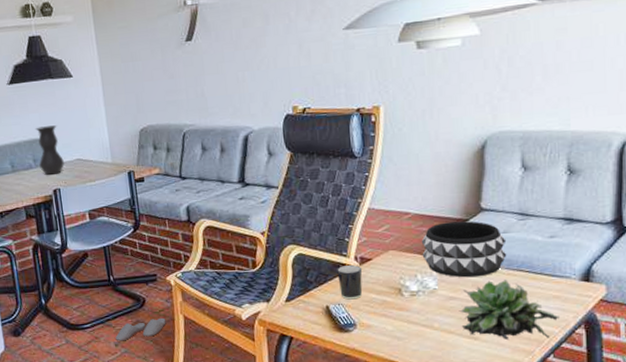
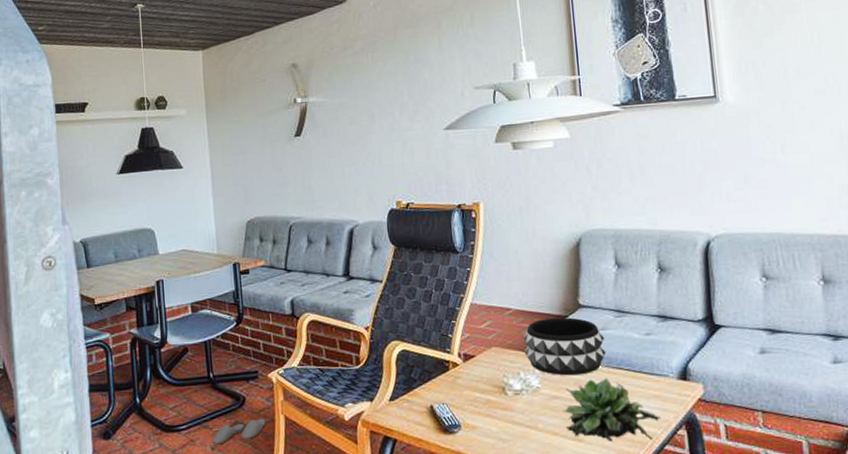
vase: present [35,125,65,176] -> none [141,215,169,267]
mug: present [337,265,363,300] -> none [441,362,467,399]

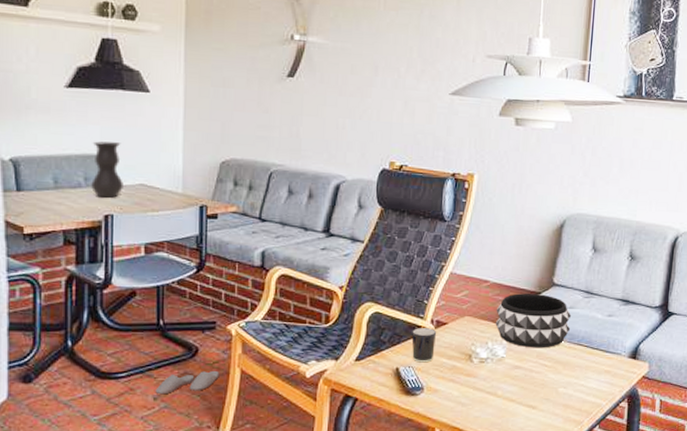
vase: none [141,215,169,267] -> present [91,141,123,199]
mug: none [441,362,467,399] -> present [411,328,437,363]
succulent plant: present [564,378,661,441] -> none [523,352,608,410]

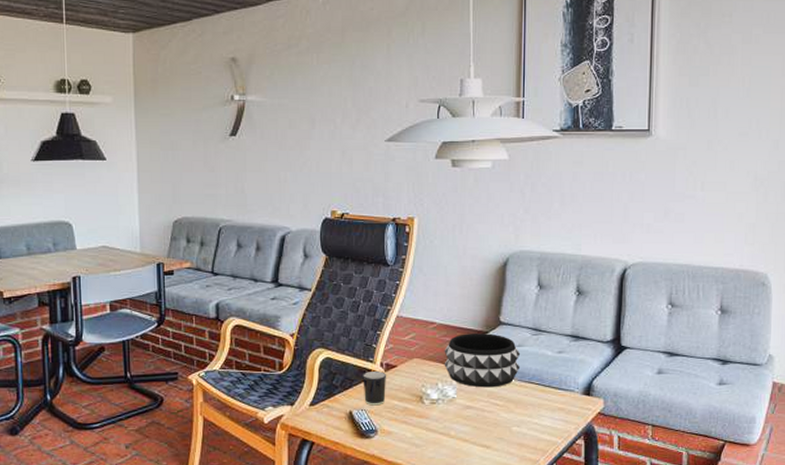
vase: present [91,141,123,199] -> none [58,209,88,262]
slippers: present [155,370,219,395] -> none [127,418,184,443]

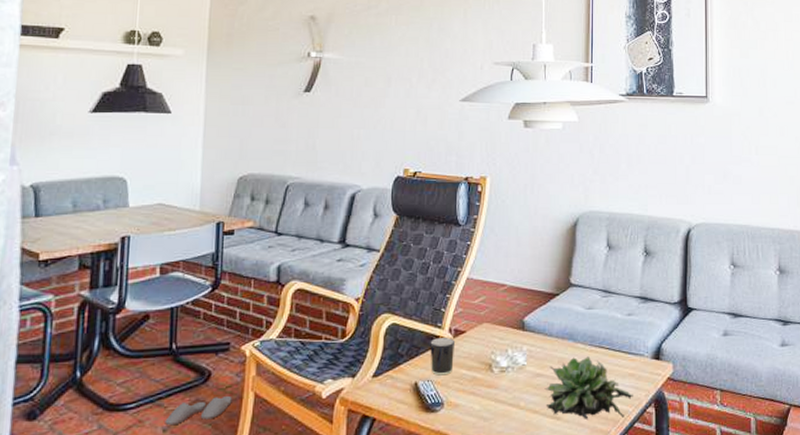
slippers: none [127,418,184,443] -> present [165,395,232,426]
decorative bowl: present [444,333,521,388] -> none [514,296,591,354]
succulent plant: none [475,391,563,449] -> present [546,356,633,419]

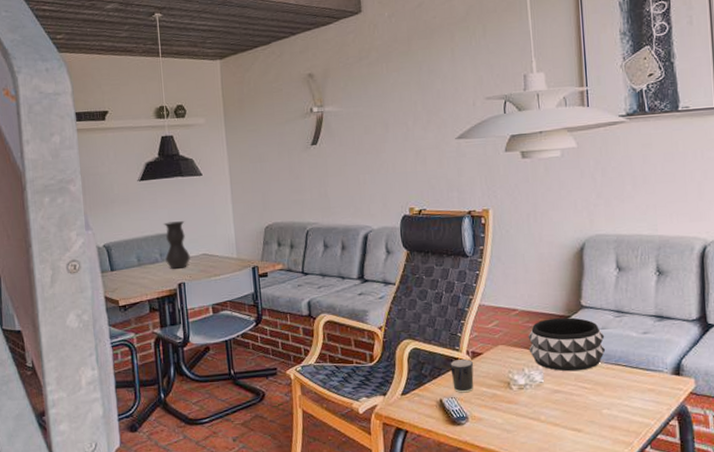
vase: none [109,163,142,220] -> present [163,221,190,270]
slippers: present [165,395,232,426] -> none [233,411,285,436]
decorative bowl: none [514,296,591,354] -> present [528,317,606,372]
succulent plant: present [546,356,633,419] -> none [564,374,655,431]

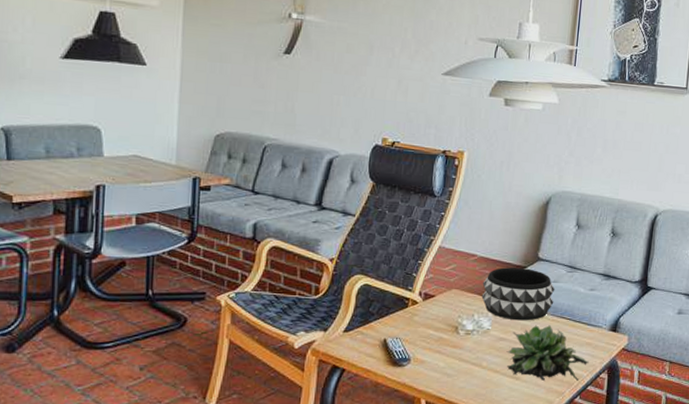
vase: present [163,221,190,270] -> none [83,112,117,169]
mug: present [450,359,474,393] -> none [399,300,425,334]
succulent plant: none [564,374,655,431] -> present [507,325,589,381]

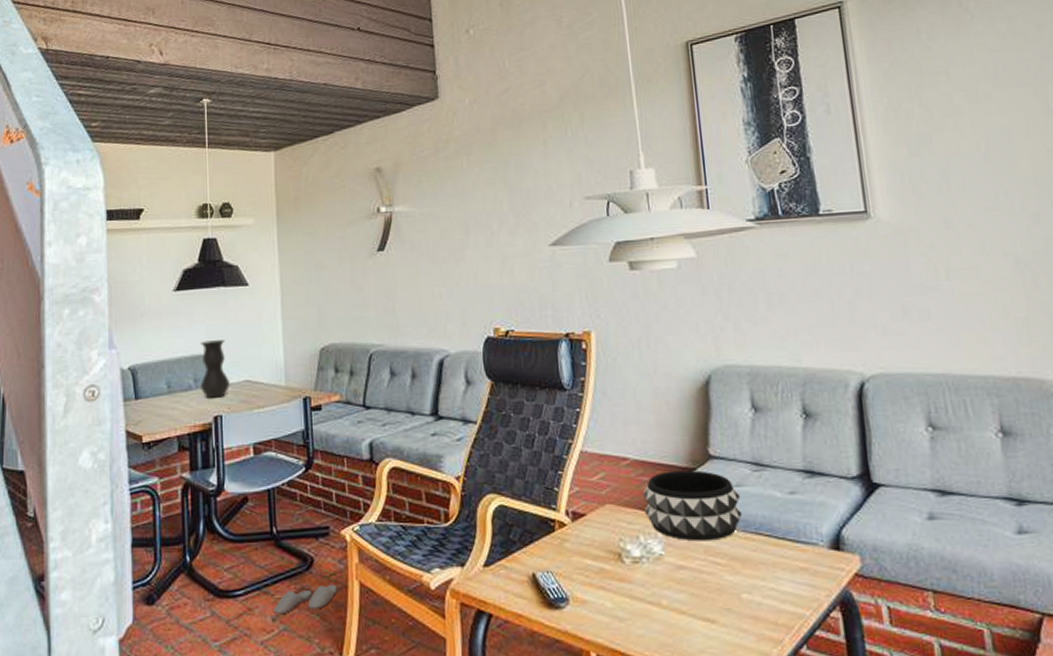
vase: none [83,112,117,169] -> present [199,340,230,400]
slippers: none [142,340,208,365] -> present [273,584,338,615]
succulent plant: present [507,325,589,381] -> none [692,545,810,624]

